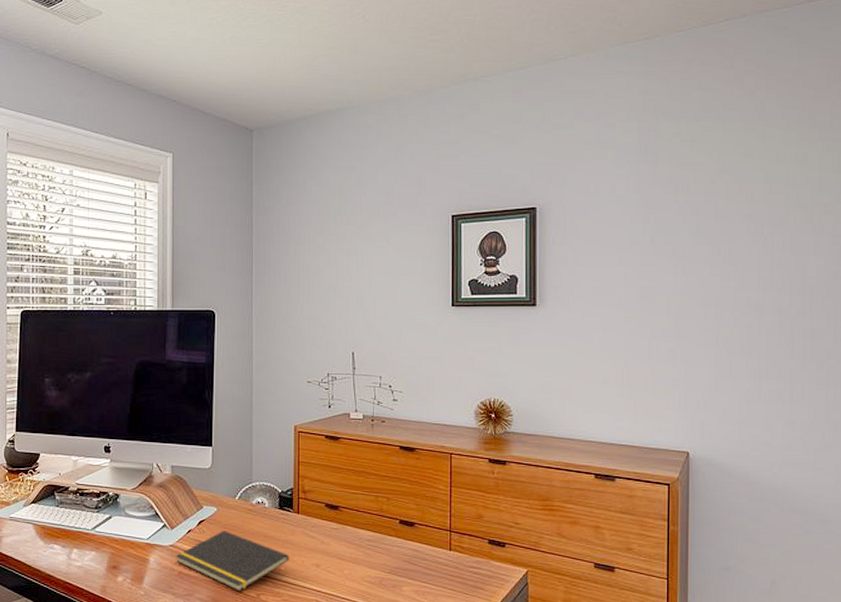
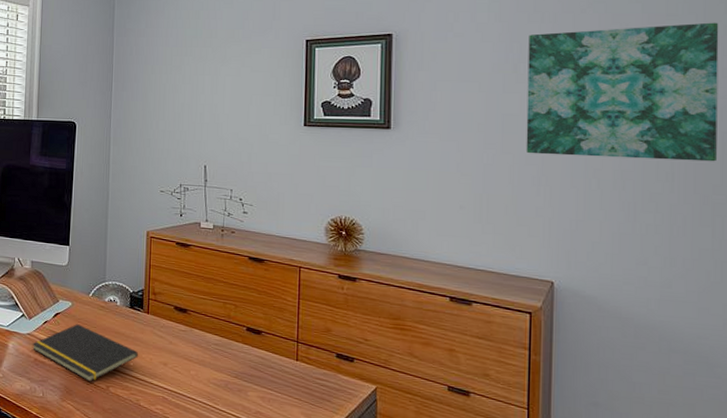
wall art: none [662,191,832,327] -> present [526,22,719,162]

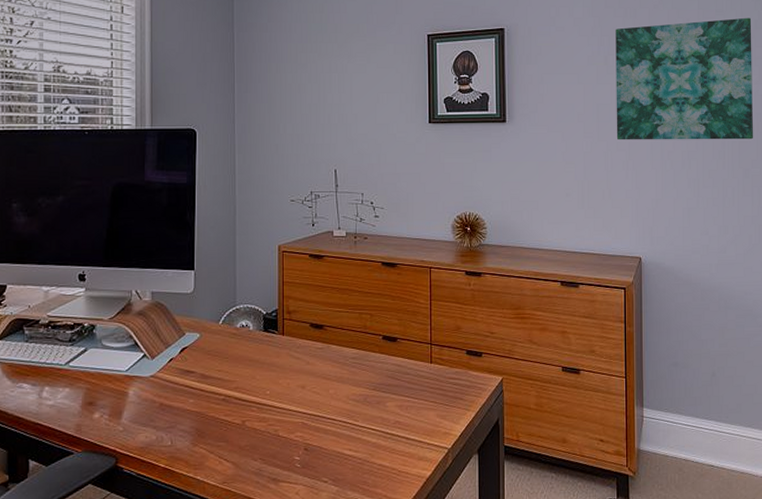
notepad: present [32,324,139,382] -> none [156,357,275,419]

